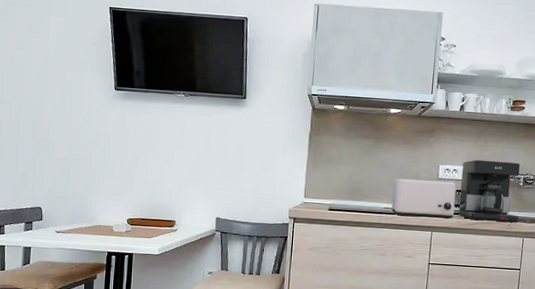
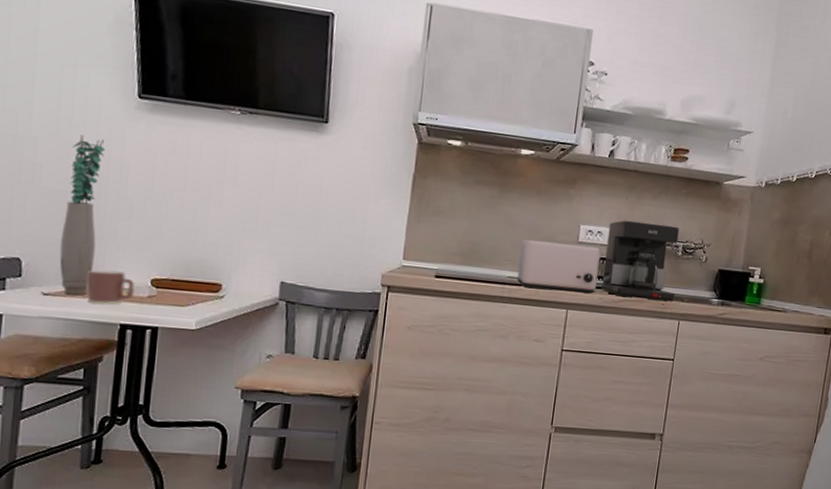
vase: none [66,119,95,233] -> present [59,135,106,297]
mug: none [85,213,116,239] -> present [86,269,135,305]

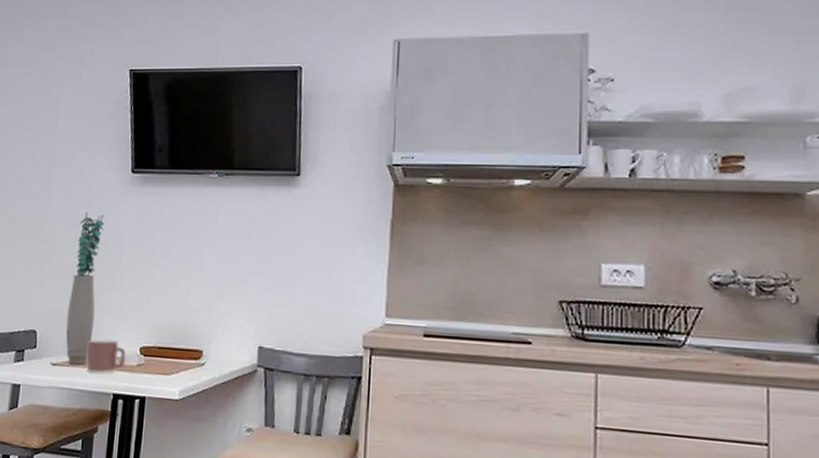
toaster: present [517,239,601,295] -> none [524,285,636,353]
coffee maker: present [601,220,680,302] -> none [641,253,754,362]

